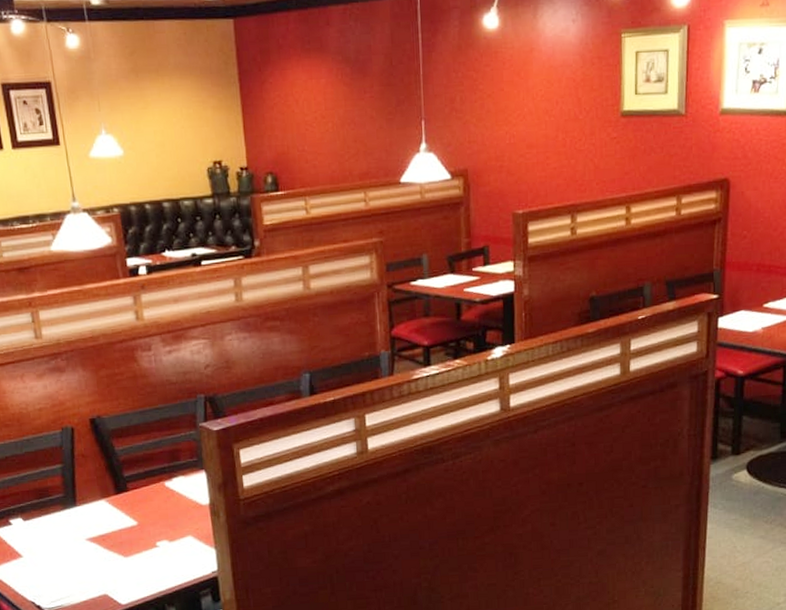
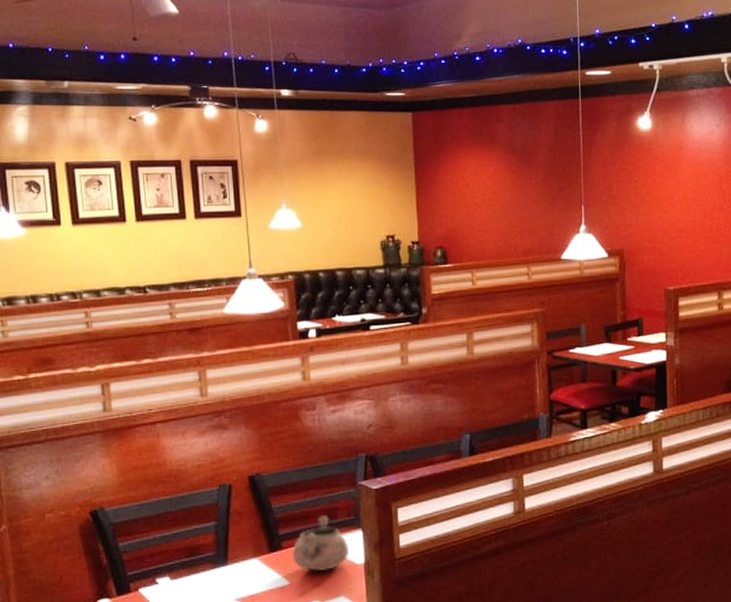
decorative bowl: none [137,457,194,512] -> present [291,515,350,571]

